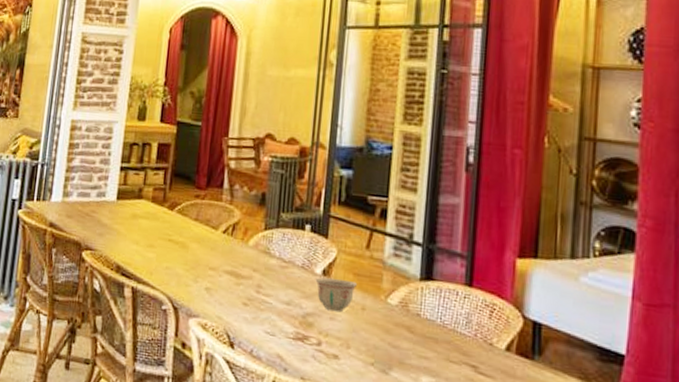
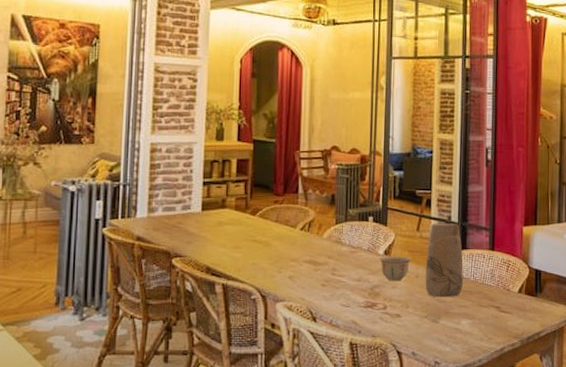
vase: none [373,241,427,343] -> present [425,223,463,298]

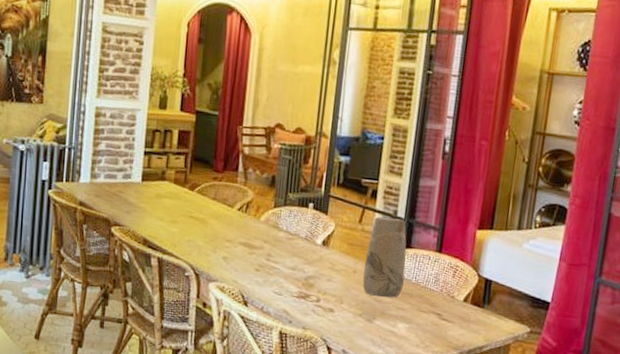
bowl: present [379,256,412,282] -> none [316,247,351,275]

